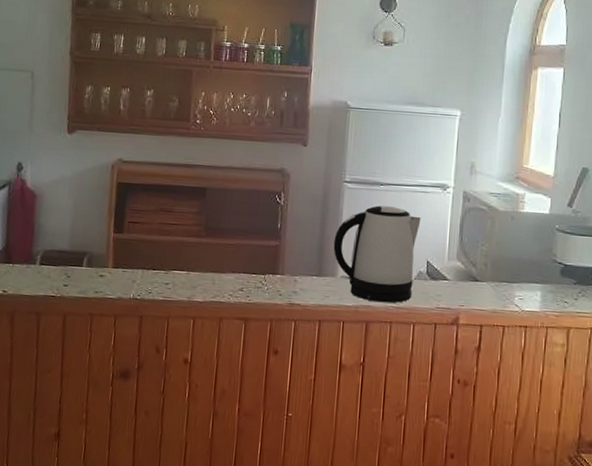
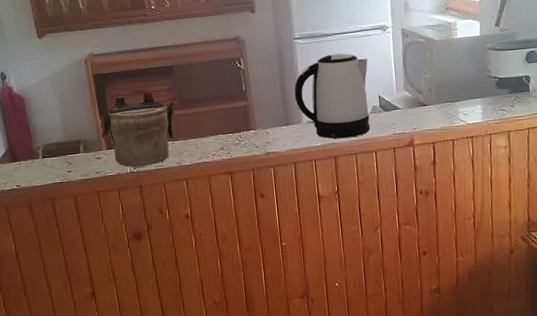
teapot: none [111,208,202,295] -> present [100,89,177,168]

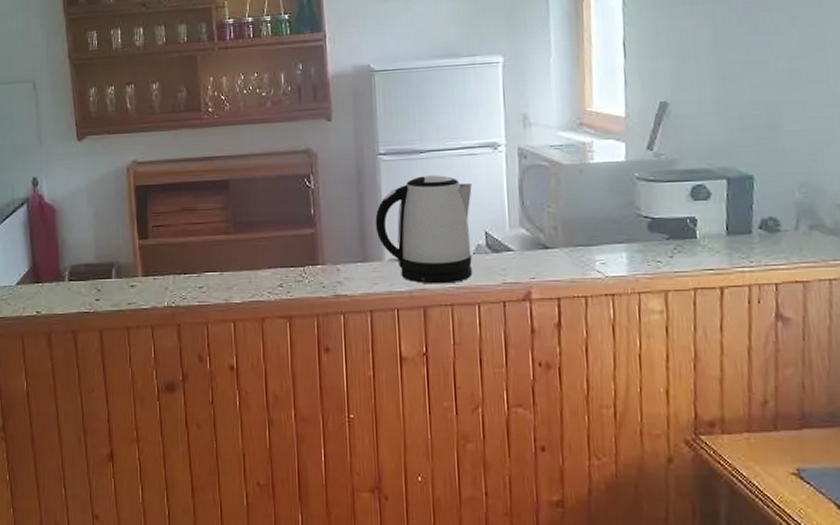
teapot: present [100,89,177,168] -> none [138,207,230,301]

